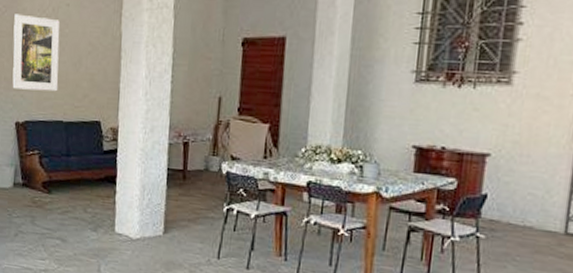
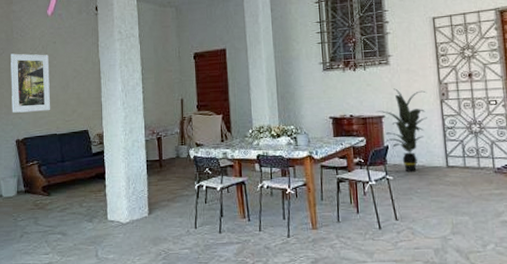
indoor plant: none [479,118,558,234] -> present [376,88,427,172]

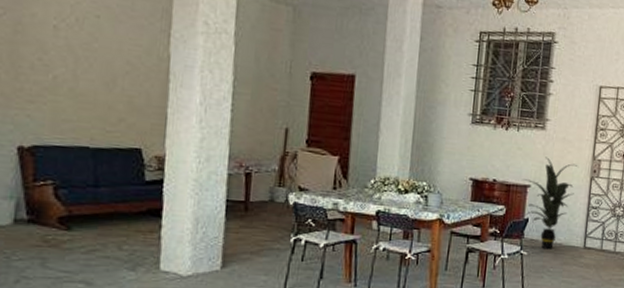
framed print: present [11,53,51,113] -> none [13,18,86,114]

